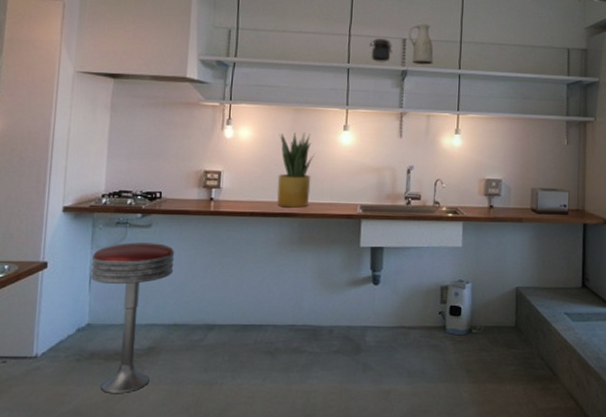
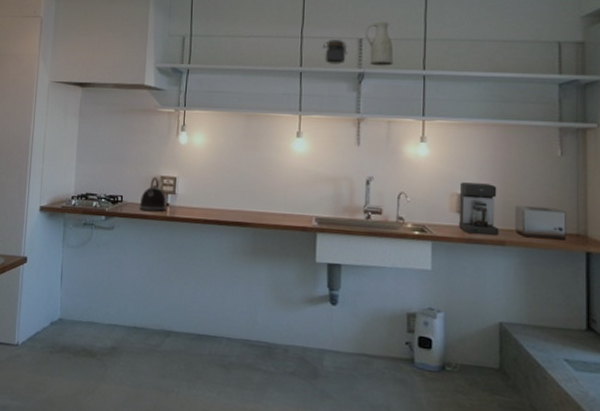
bar stool: present [90,242,175,394] -> none [61,243,135,390]
kettle: none [180,171,210,207] -> present [139,176,166,212]
planter: present [276,132,315,208] -> none [229,139,268,218]
coffee maker: none [485,169,518,214] -> present [458,182,499,235]

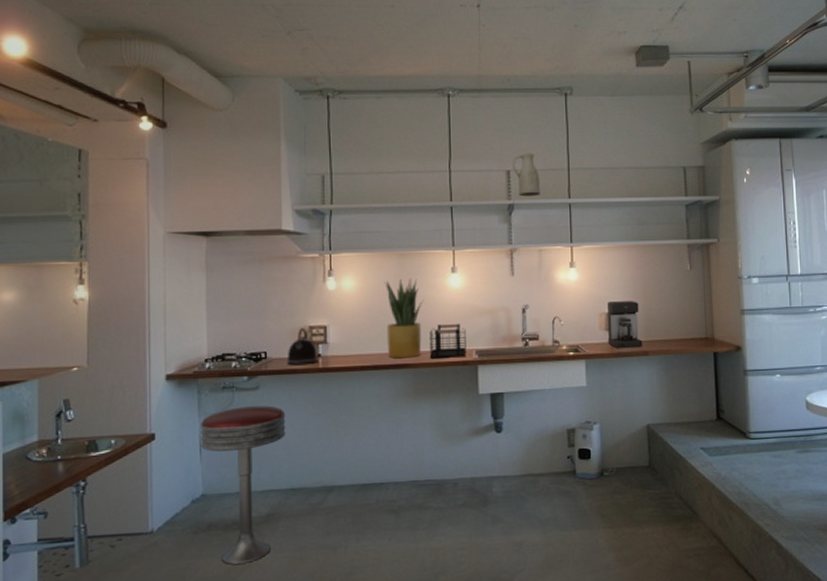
bar stool: none [61,243,135,390] -> present [199,405,286,565]
planter: none [229,139,268,218] -> present [384,278,424,359]
dish rack: none [269,188,307,223] -> present [429,323,467,360]
jar: present [323,40,348,66] -> none [472,172,497,199]
toaster: present [514,205,568,240] -> none [654,317,698,346]

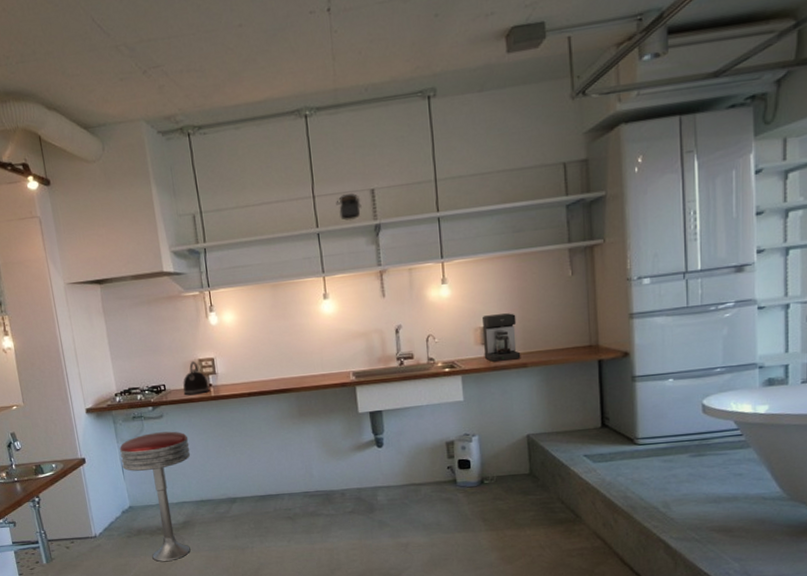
planter: present [384,278,424,359] -> none [261,307,302,384]
dish rack: present [429,323,467,360] -> none [307,347,344,383]
jar: none [472,172,497,199] -> present [336,193,362,221]
ceramic pitcher: present [512,153,541,197] -> none [375,167,408,215]

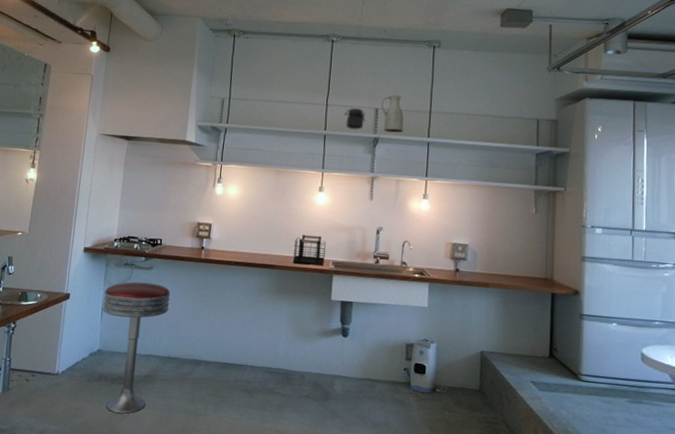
kettle: present [183,360,210,396] -> none [176,222,202,255]
dish rack: none [307,347,344,383] -> present [292,235,326,266]
ceramic pitcher: none [375,167,408,215] -> present [380,94,404,133]
coffee maker: present [482,313,521,363] -> none [451,233,484,279]

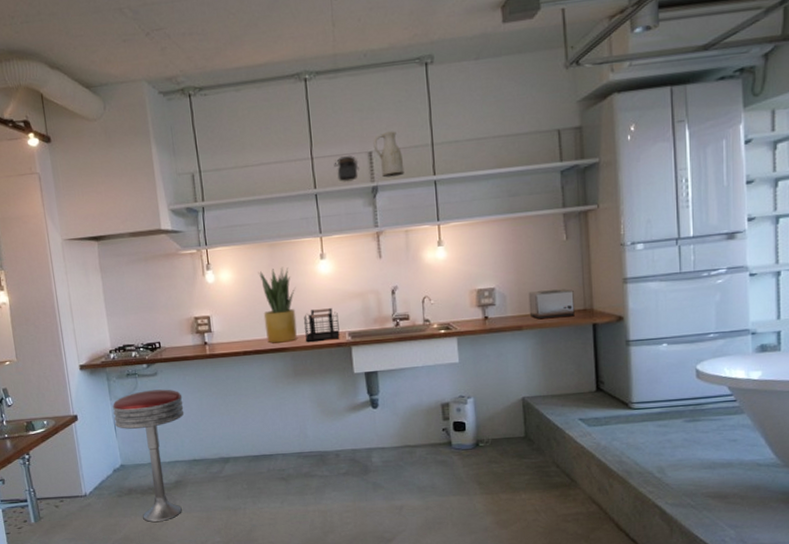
planter: none [258,192,293,261] -> present [258,267,298,344]
toaster: none [496,254,539,283] -> present [528,289,576,320]

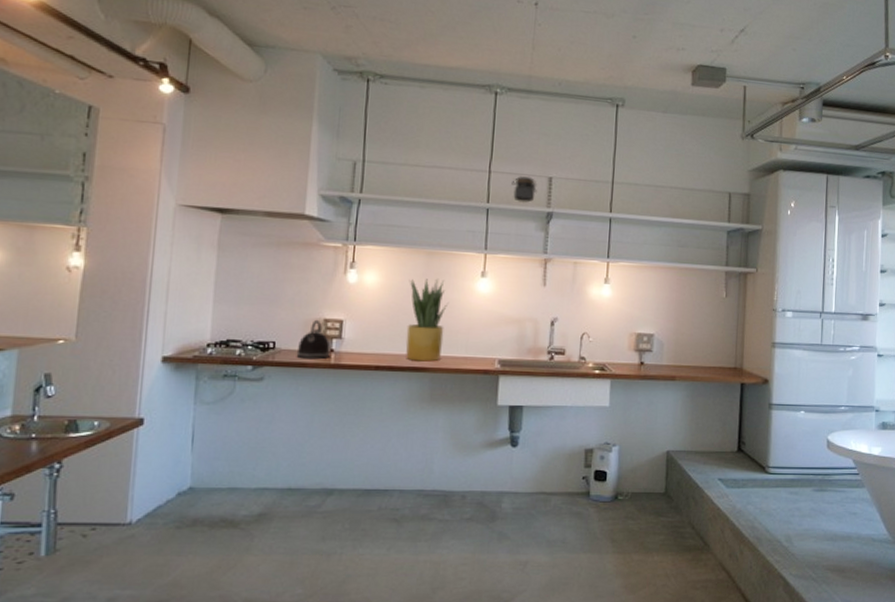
bar stool: present [112,389,185,523] -> none [192,397,290,565]
kettle: none [178,318,205,354] -> present [296,319,331,360]
dish rack: present [303,307,340,343] -> none [449,330,490,366]
ceramic pitcher: present [373,131,405,178] -> none [554,161,583,207]
toaster: present [528,289,576,320] -> none [684,343,728,374]

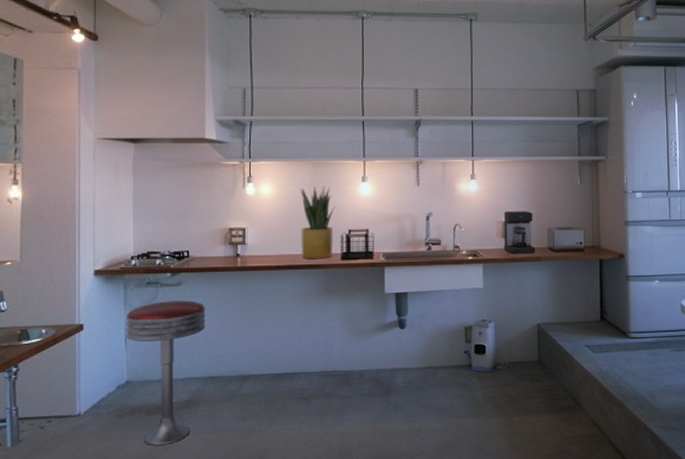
bar stool: none [192,397,290,565] -> present [125,300,206,446]
kettle: present [296,319,331,360] -> none [207,229,236,264]
dish rack: none [449,330,490,366] -> present [340,228,374,261]
jar: present [511,176,538,204] -> none [382,90,405,114]
coffee maker: none [635,322,671,371] -> present [503,211,536,255]
toaster: none [684,343,728,374] -> present [547,227,586,253]

